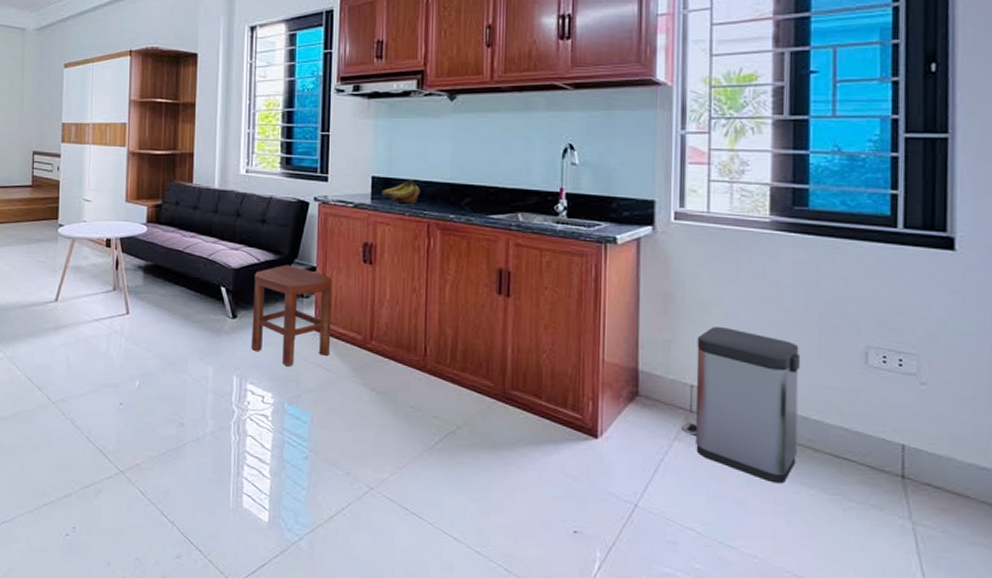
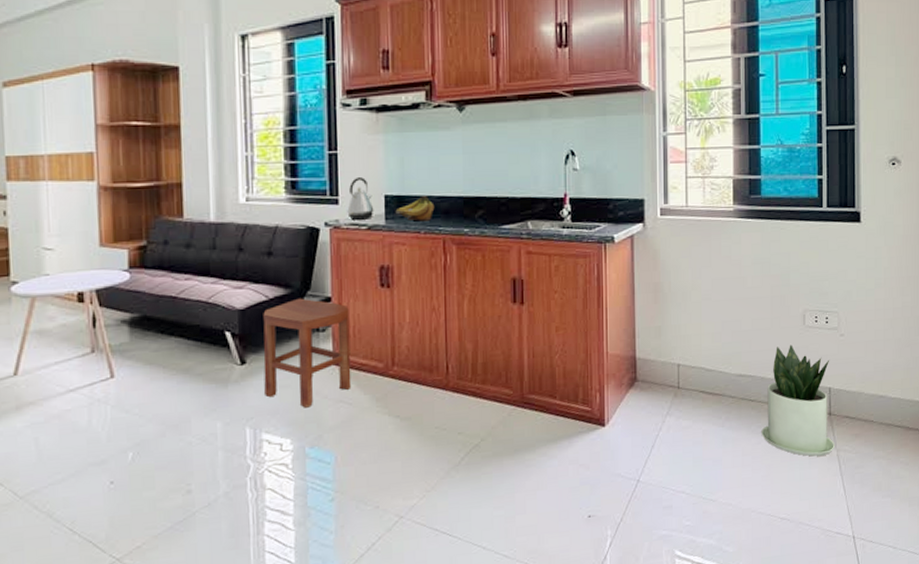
kettle: none [335,157,361,198] -> present [347,176,374,220]
pedal bin: present [682,327,801,484] -> none [672,308,759,438]
planter: none [801,384,910,526] -> present [761,344,836,457]

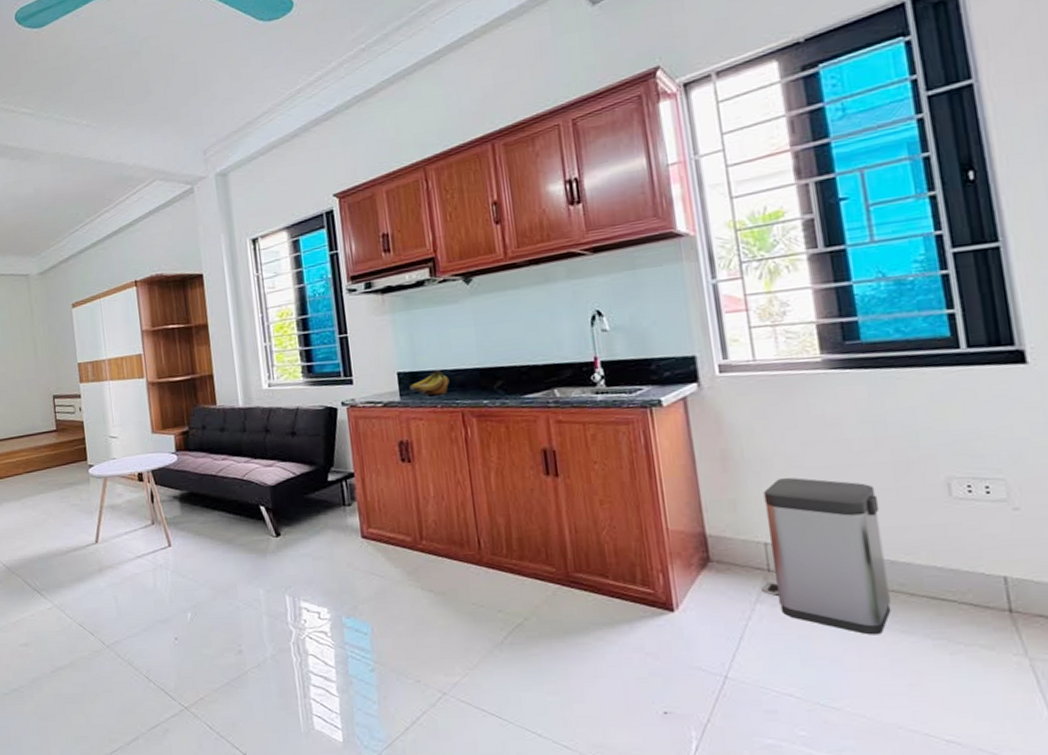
stool: present [263,298,352,408] -> none [292,474,382,579]
kettle: present [347,176,374,220] -> none [361,356,388,398]
pedal bin: none [672,308,759,438] -> present [761,478,892,635]
planter: present [761,344,836,457] -> none [899,520,1026,665]

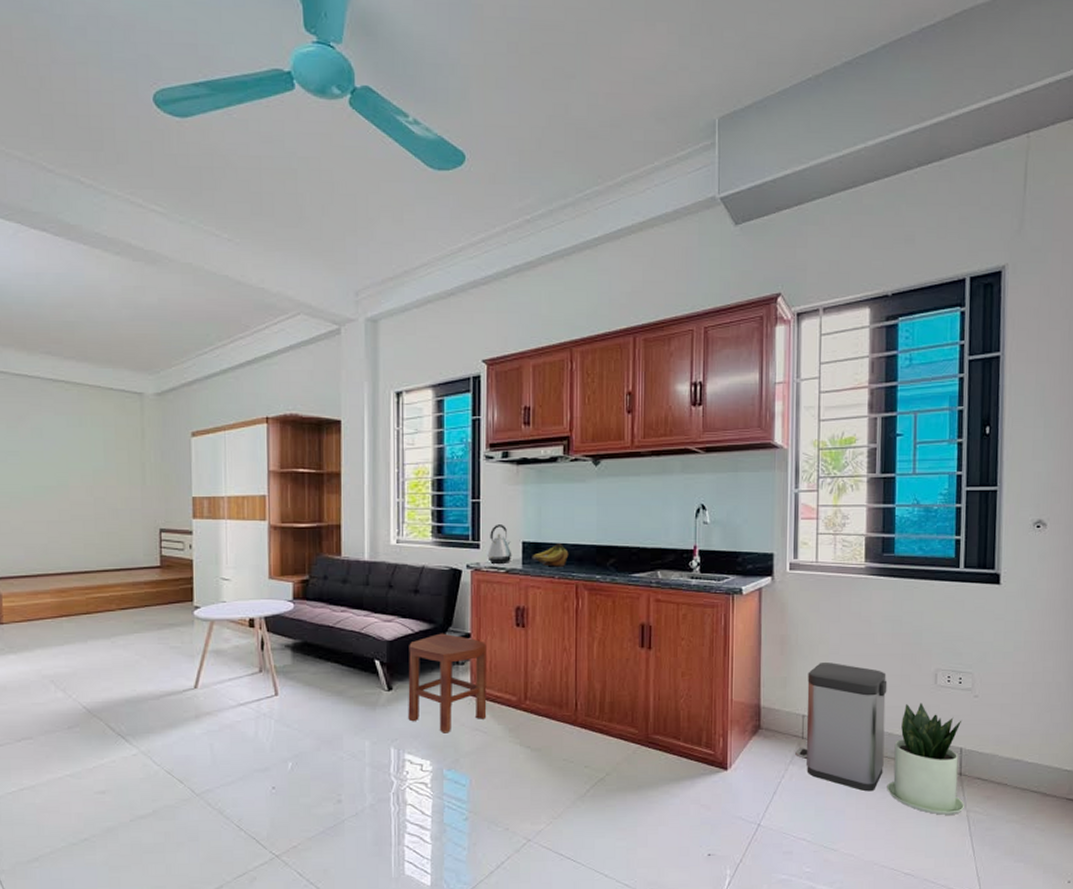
stool: none [292,474,382,579] -> present [408,633,487,733]
kettle: none [361,356,388,398] -> present [487,523,512,564]
planter: none [899,520,1026,665] -> present [887,703,965,815]

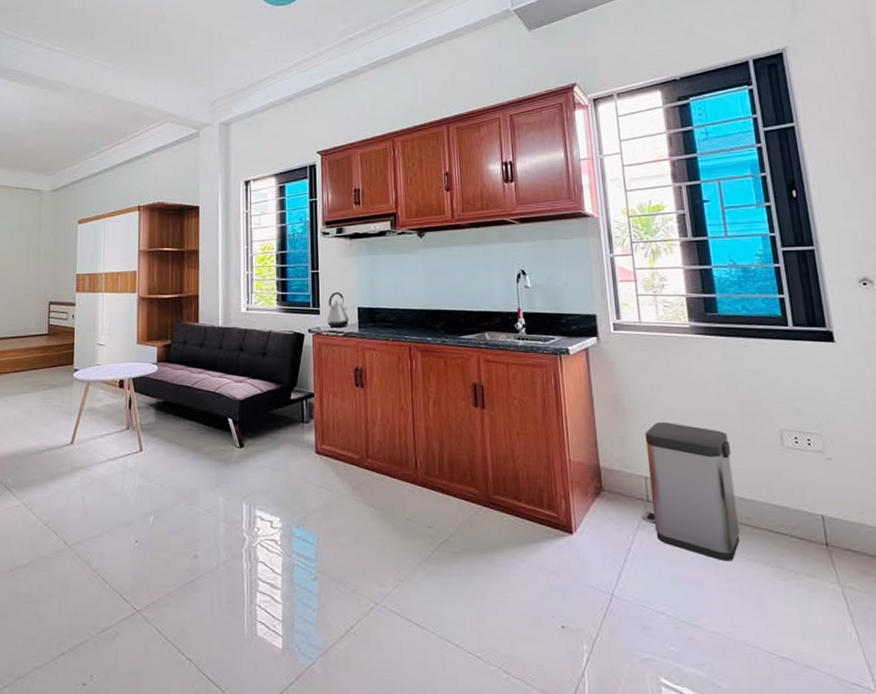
stool: present [408,633,487,733] -> none [258,393,331,490]
fruit: present [532,544,569,567] -> none [367,309,401,330]
planter: present [887,703,965,815] -> none [746,465,839,590]

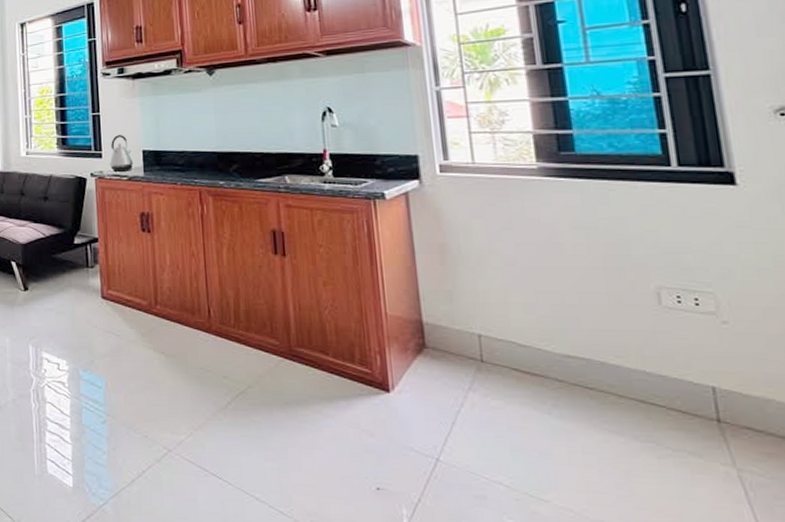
pedal bin: present [642,422,740,562] -> none [474,275,601,433]

